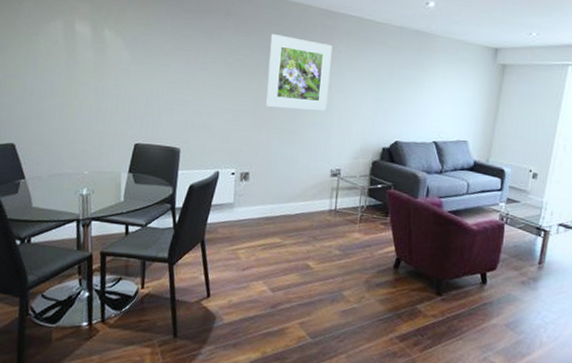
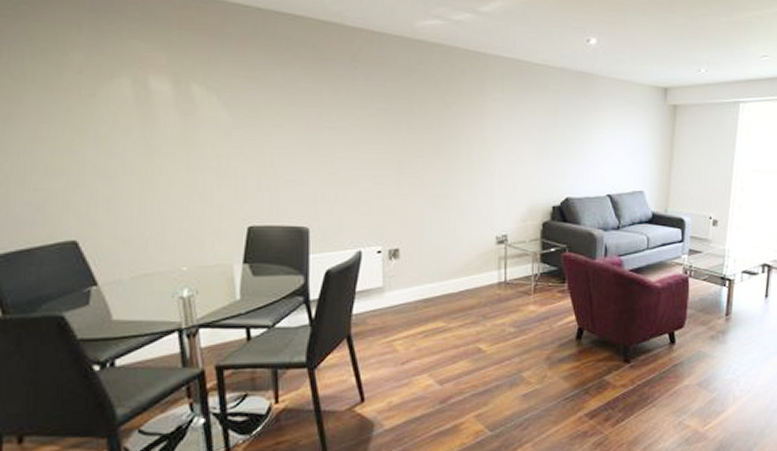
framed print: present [266,33,333,111] -> none [410,81,485,170]

